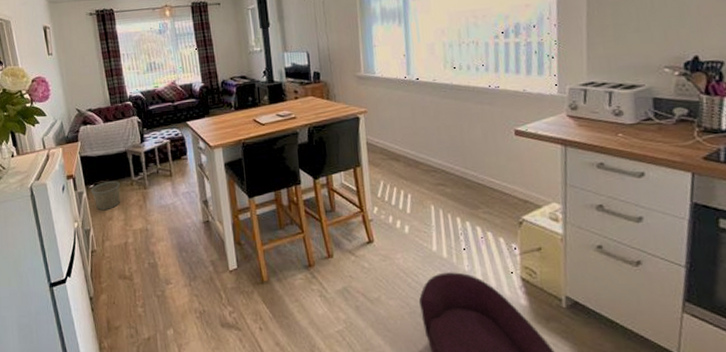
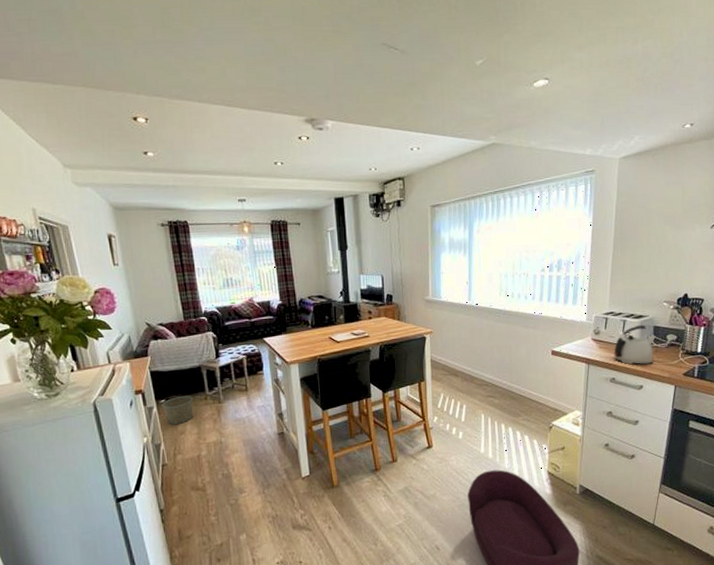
kettle: none [599,96,658,147] -> present [614,324,656,365]

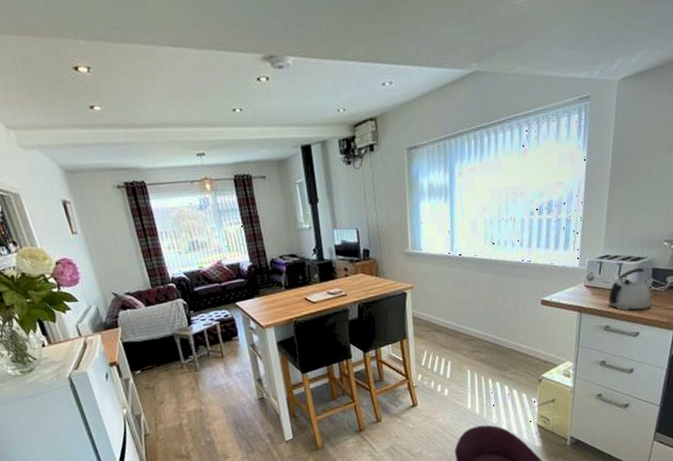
basket: present [161,395,194,425] -> none [137,365,171,396]

